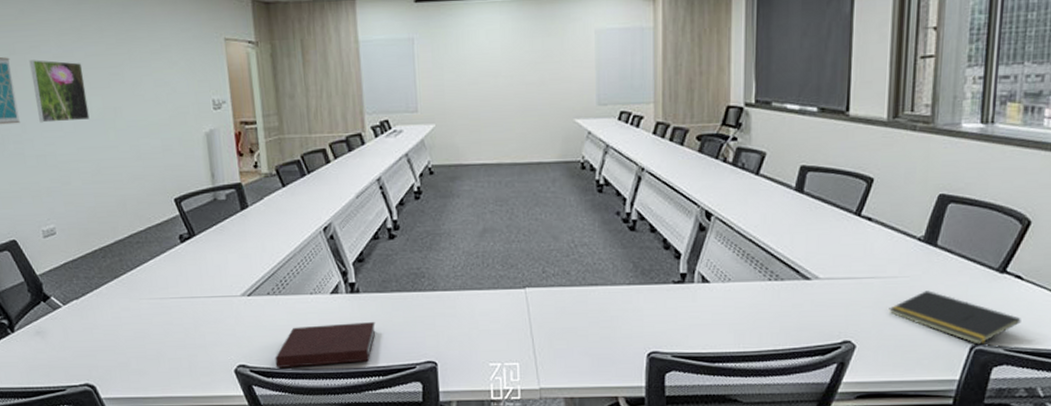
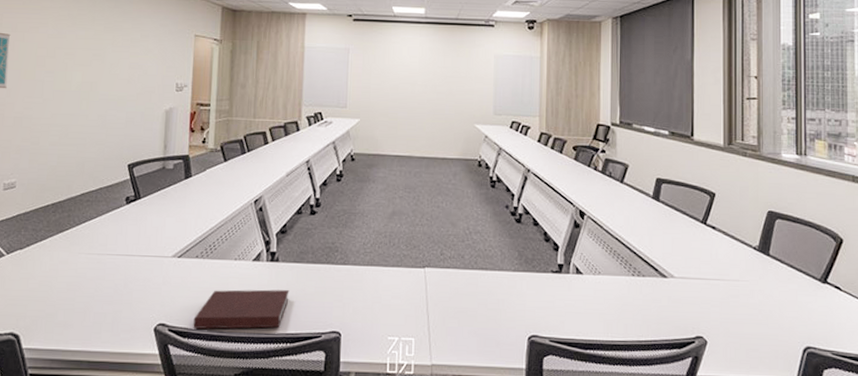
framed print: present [29,59,90,123] -> none [24,38,71,91]
notepad: present [889,290,1021,345] -> none [733,294,843,347]

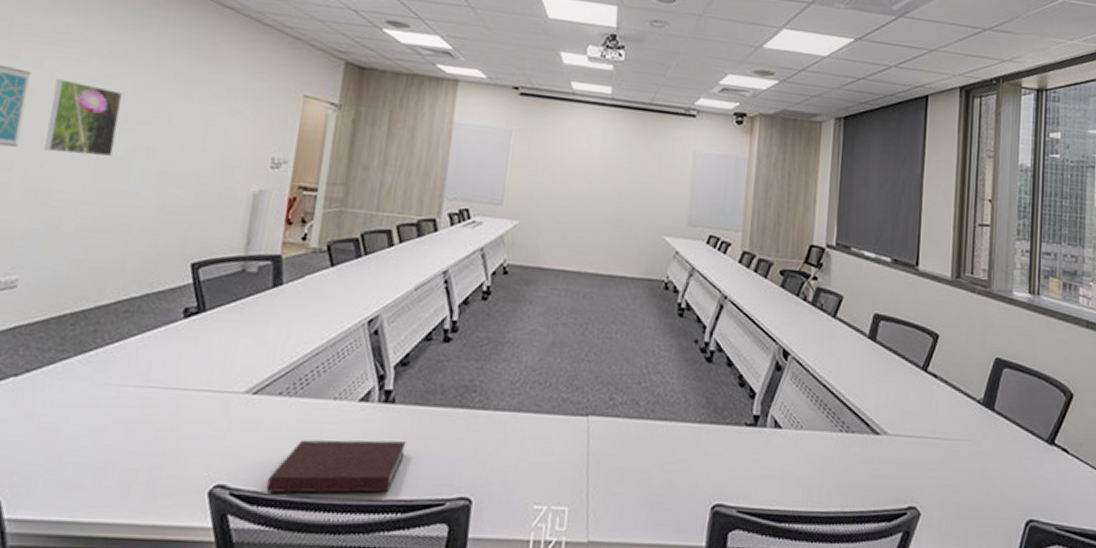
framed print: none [24,38,71,91] -> present [44,79,123,156]

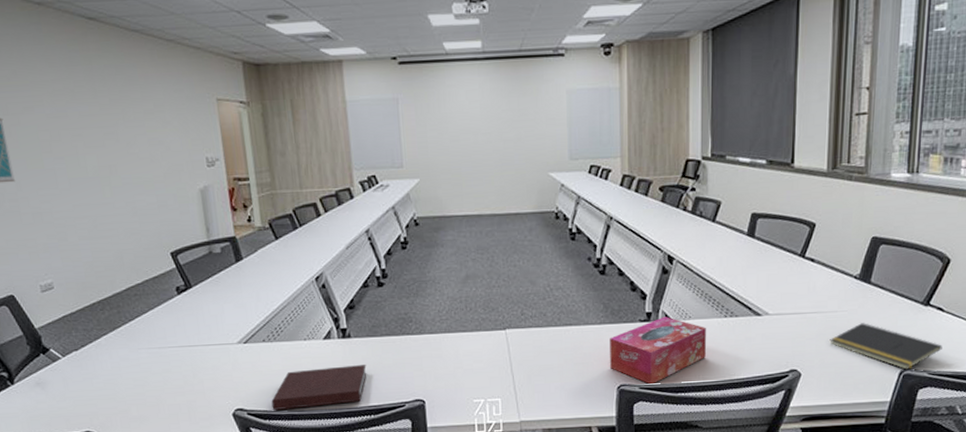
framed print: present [44,79,123,156] -> none [23,120,85,181]
tissue box: none [705,423,819,508] -> present [610,317,706,385]
notepad: none [952,457,1069,521] -> present [829,323,943,370]

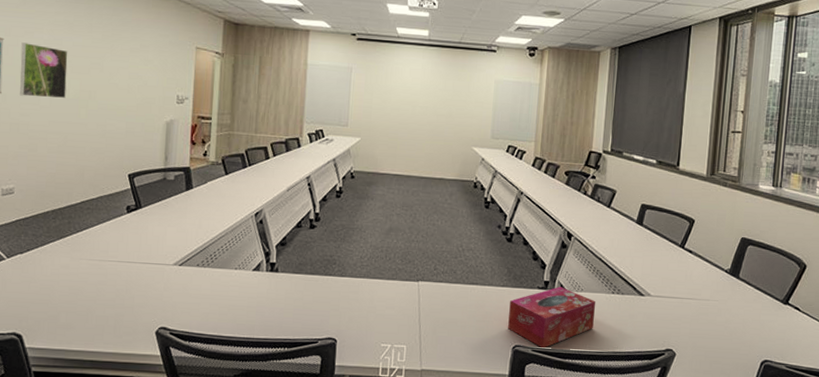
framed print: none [23,120,85,181] -> present [20,42,68,98]
notebook: present [271,365,367,410] -> none [194,297,288,334]
notepad: present [829,323,943,370] -> none [702,313,799,361]

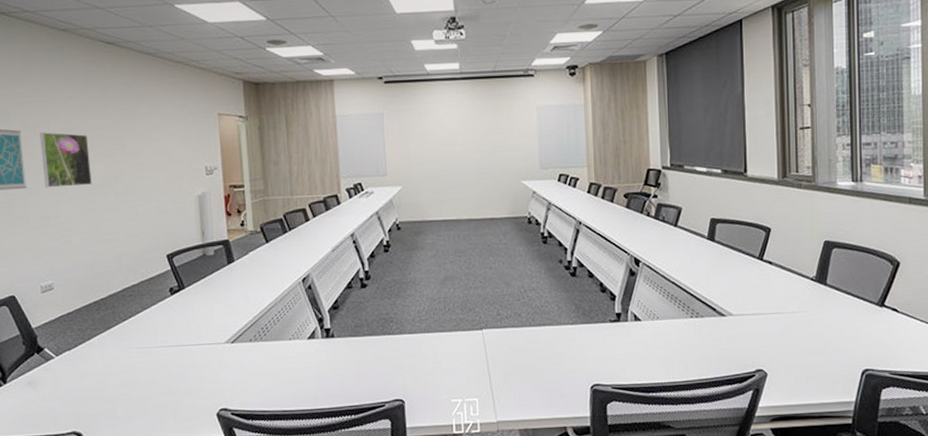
tissue box: present [508,287,595,348] -> none [582,317,675,385]

